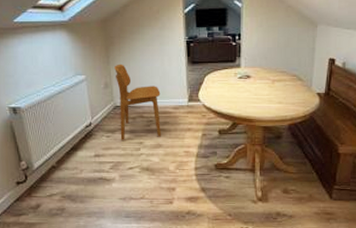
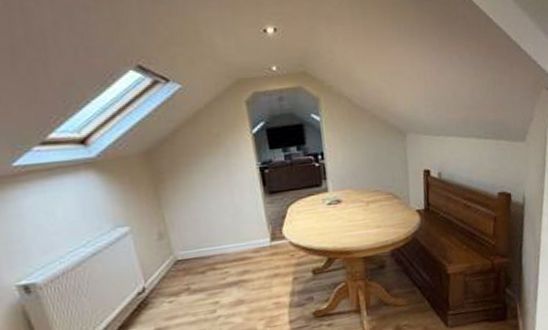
dining chair: present [114,64,162,140] -> none [169,205,243,304]

